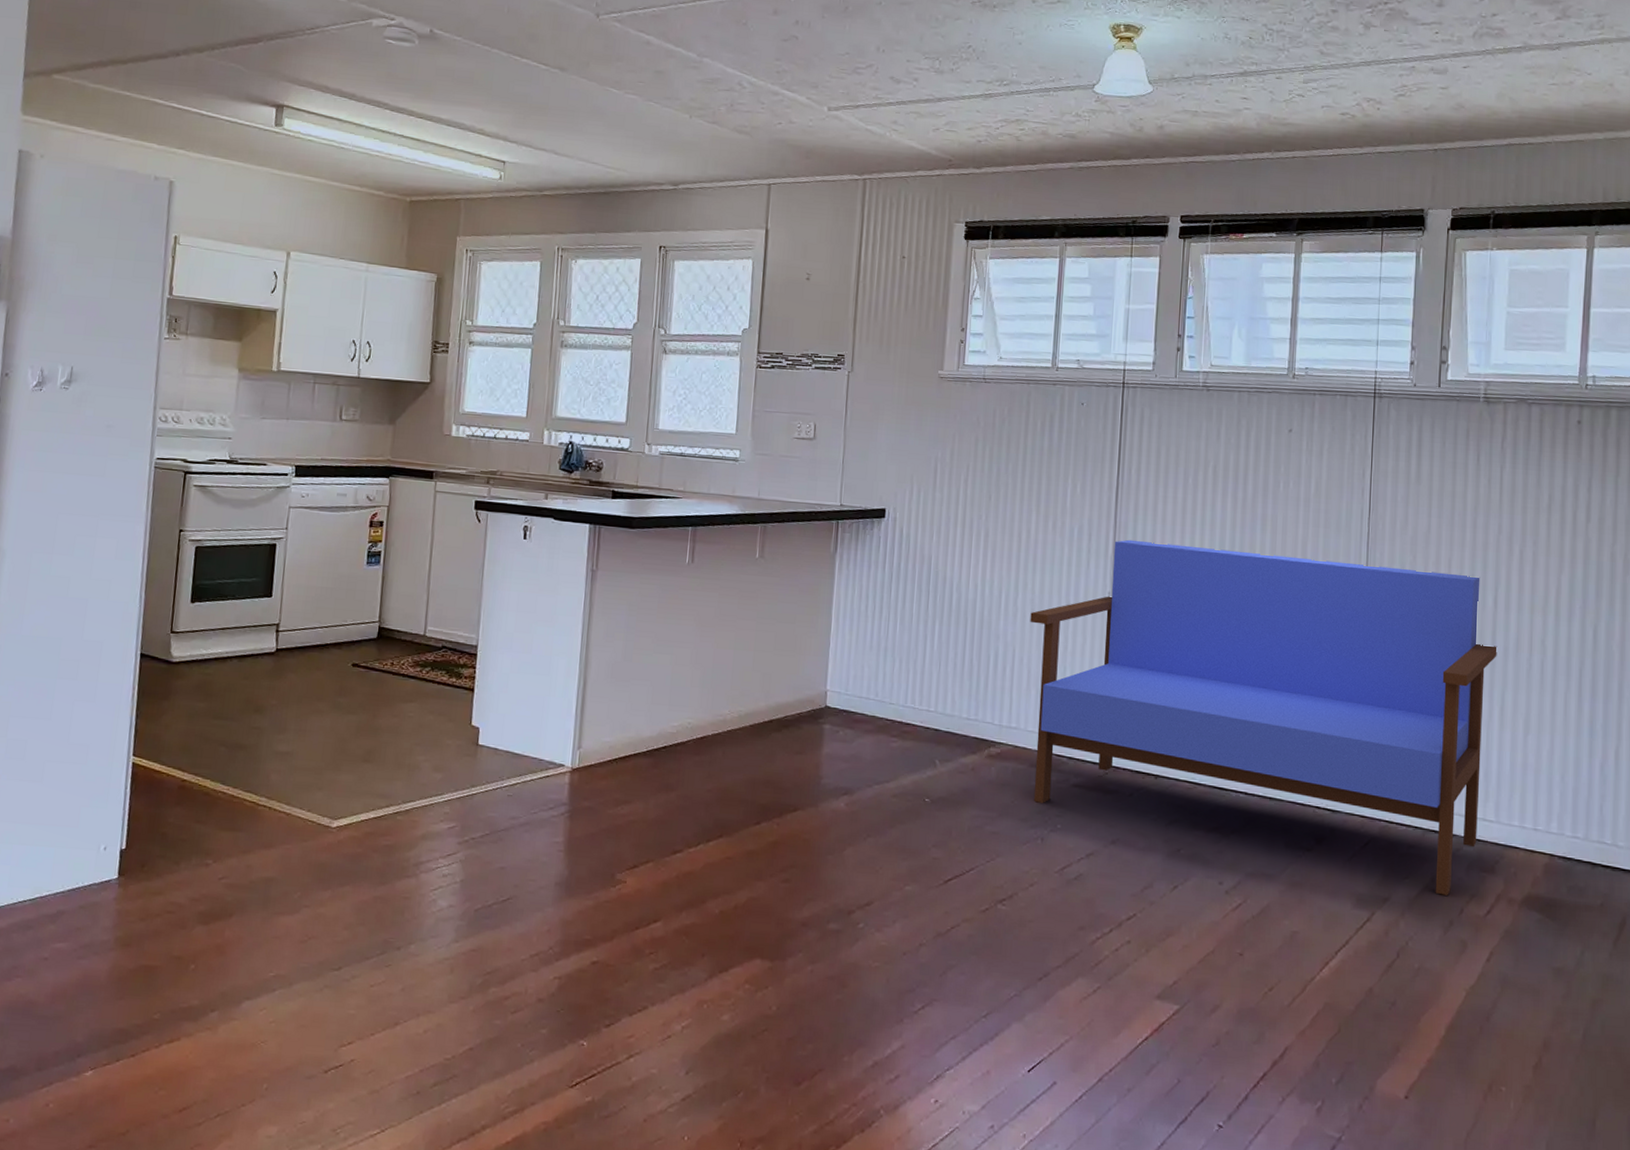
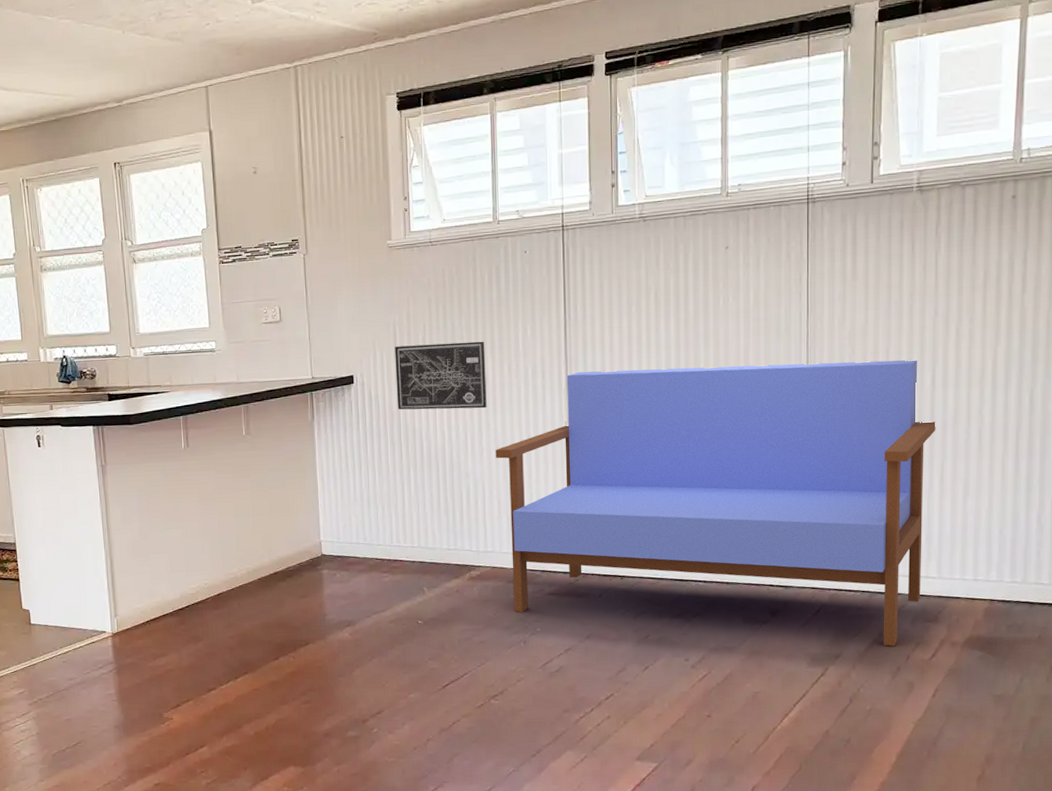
wall art: none [929,484,1031,565] -> present [395,341,487,410]

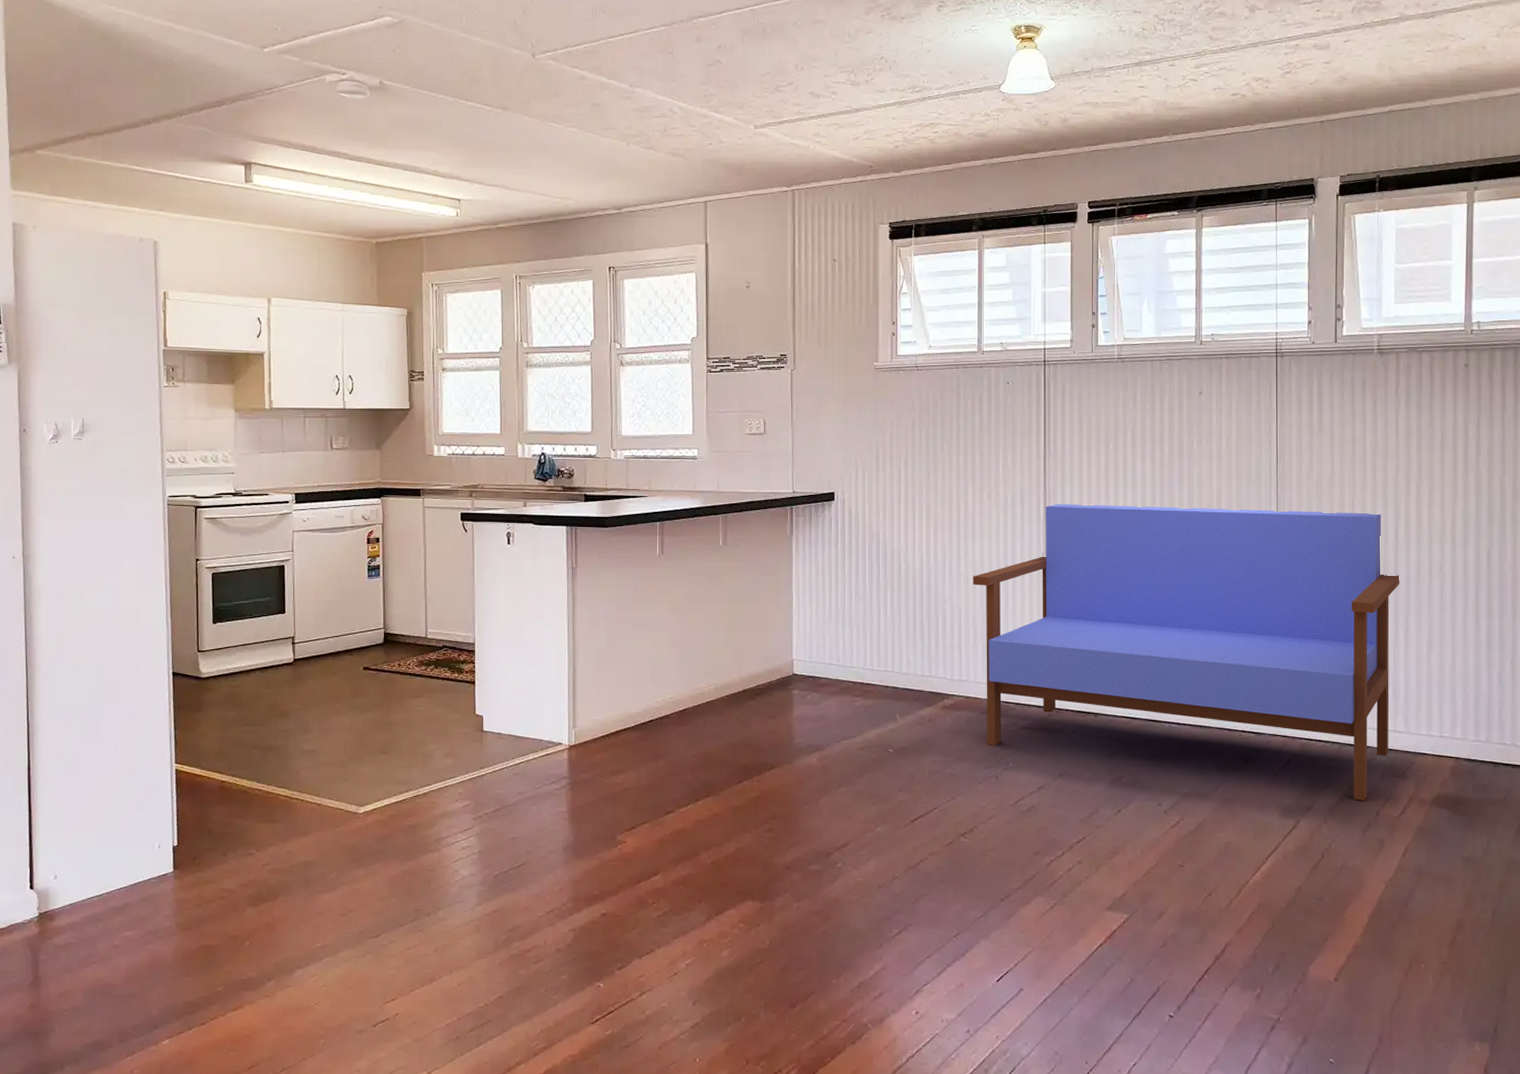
wall art: present [395,341,487,410] -> none [877,466,966,534]

